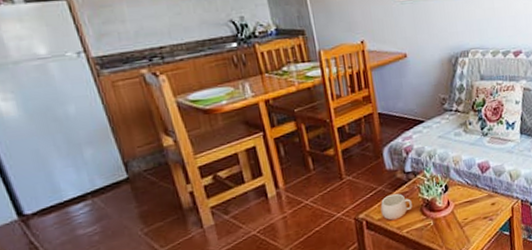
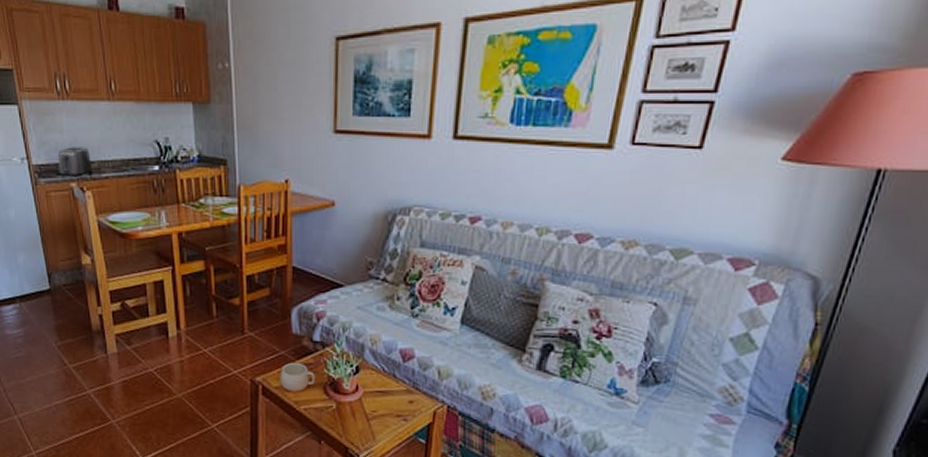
toaster: none [122,33,165,65] -> present [58,147,93,177]

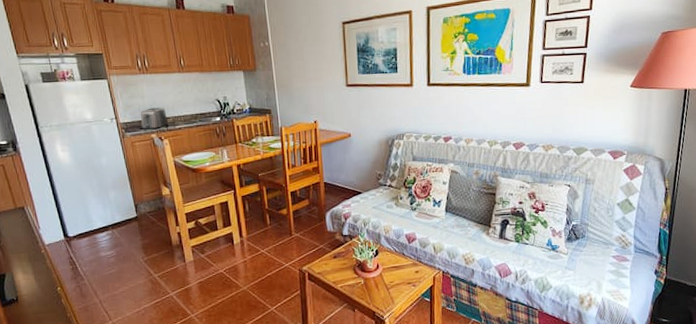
mug: present [280,362,315,392] -> none [320,252,347,275]

